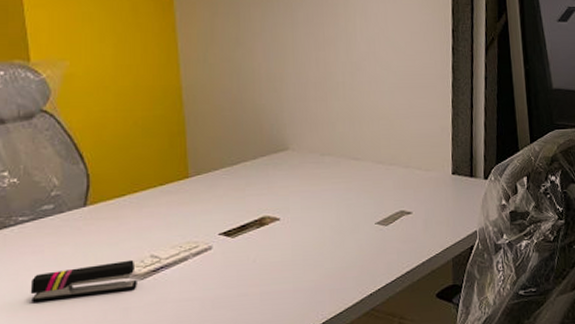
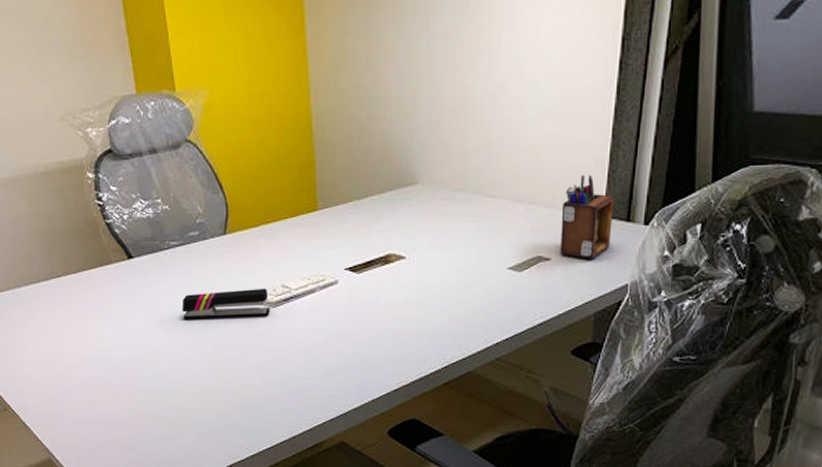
desk organizer: none [417,139,460,211] -> present [560,175,614,259]

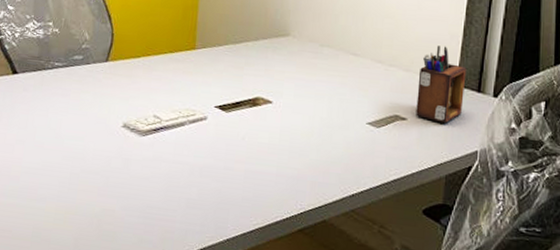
stapler: present [182,288,270,319] -> none [55,114,140,144]

